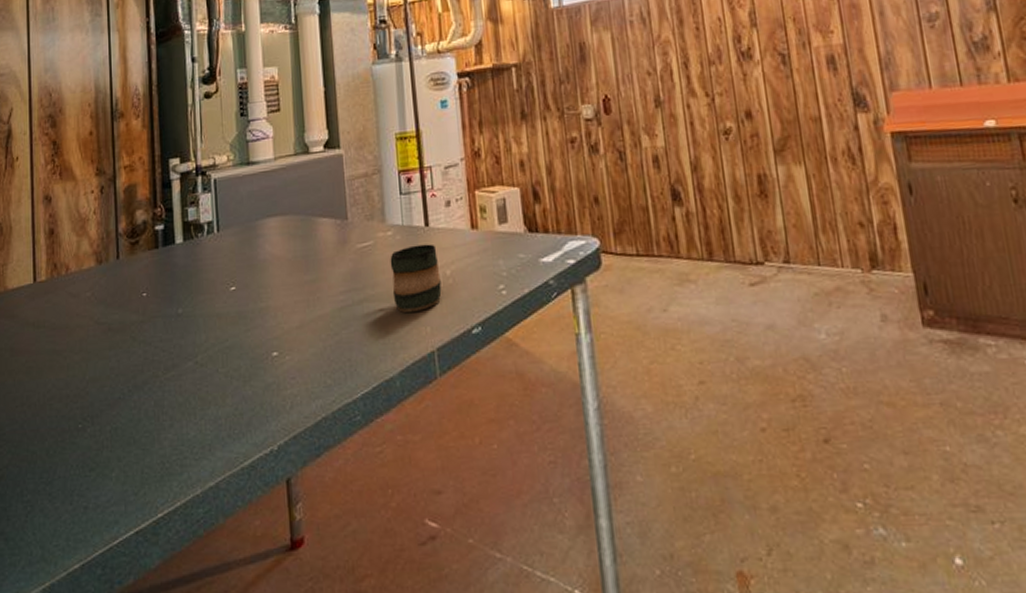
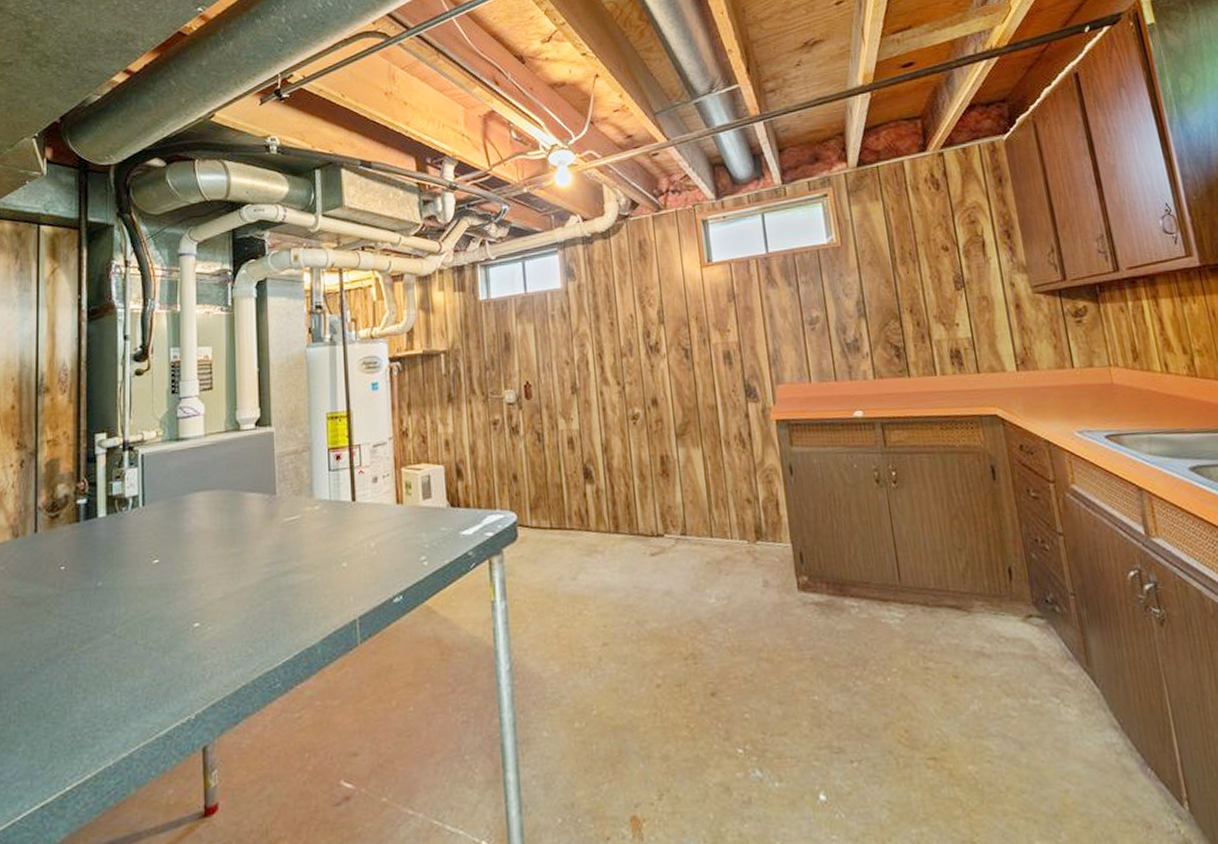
mug: present [390,244,442,312] -> none [316,518,366,583]

